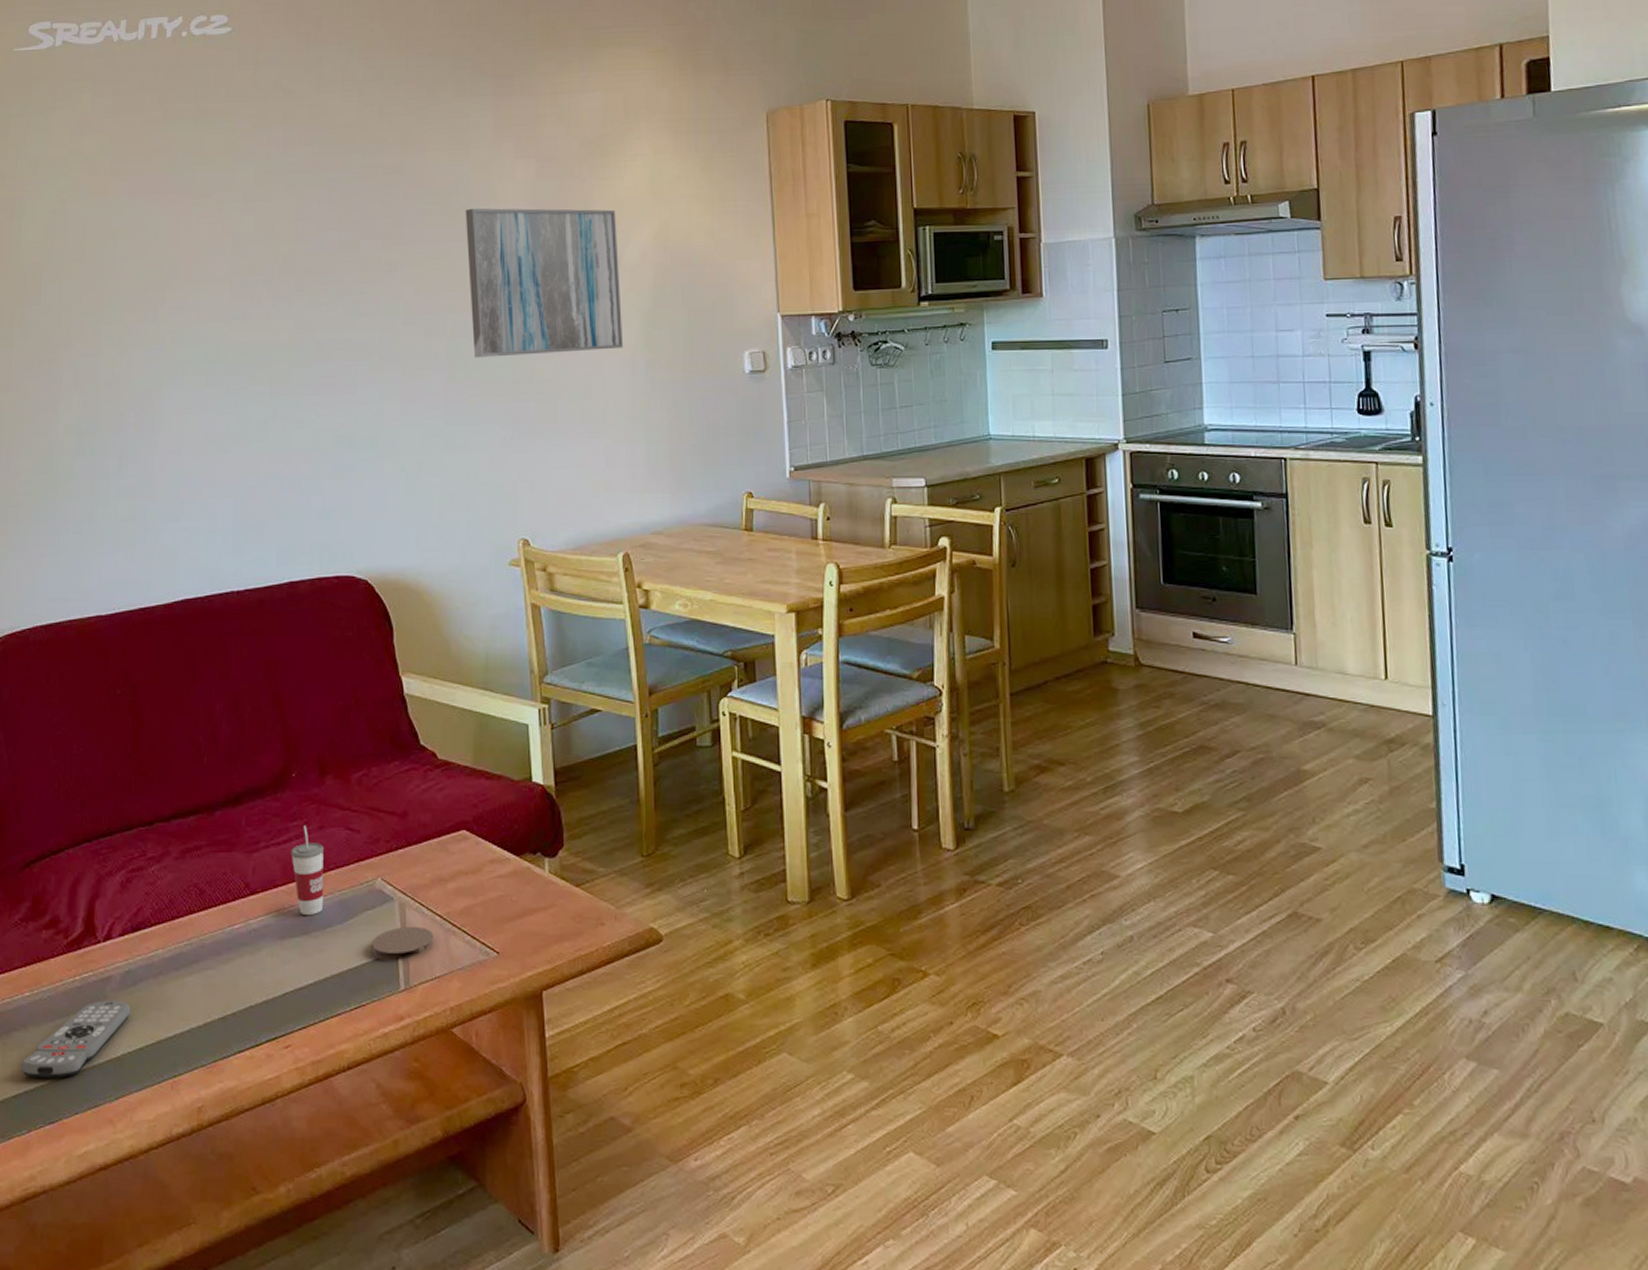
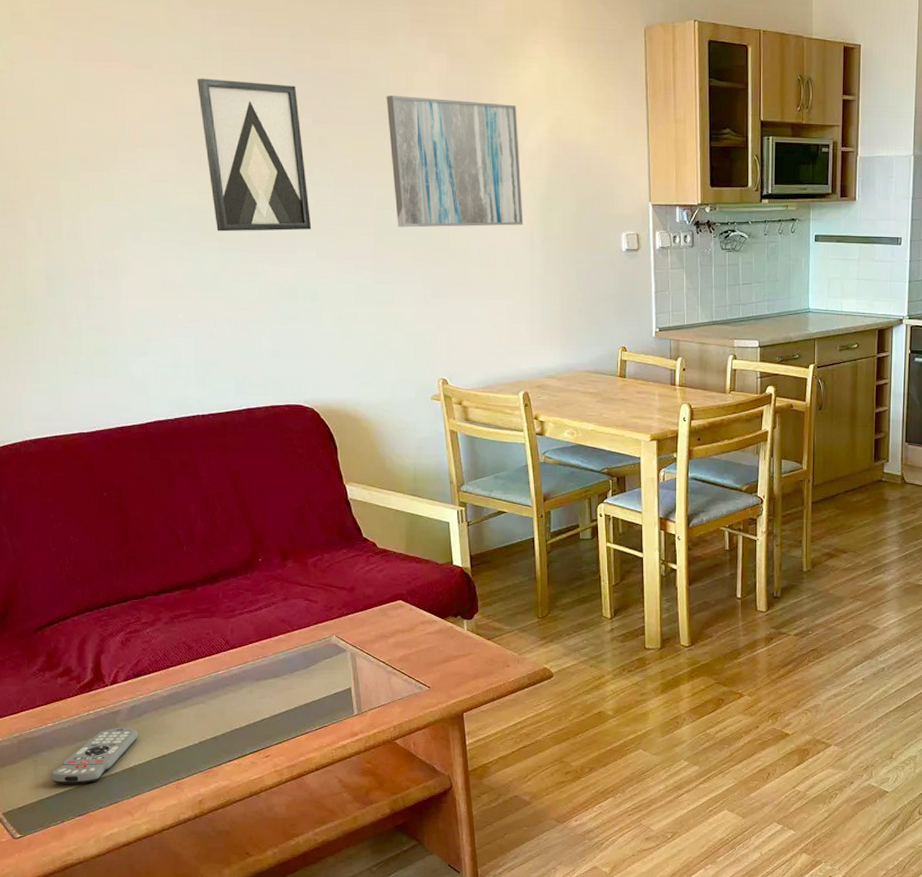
wall art: none [257,204,375,373] -> present [197,78,312,232]
cup: present [291,826,324,915] -> none [261,598,291,663]
coaster: present [371,927,434,961] -> none [330,670,379,695]

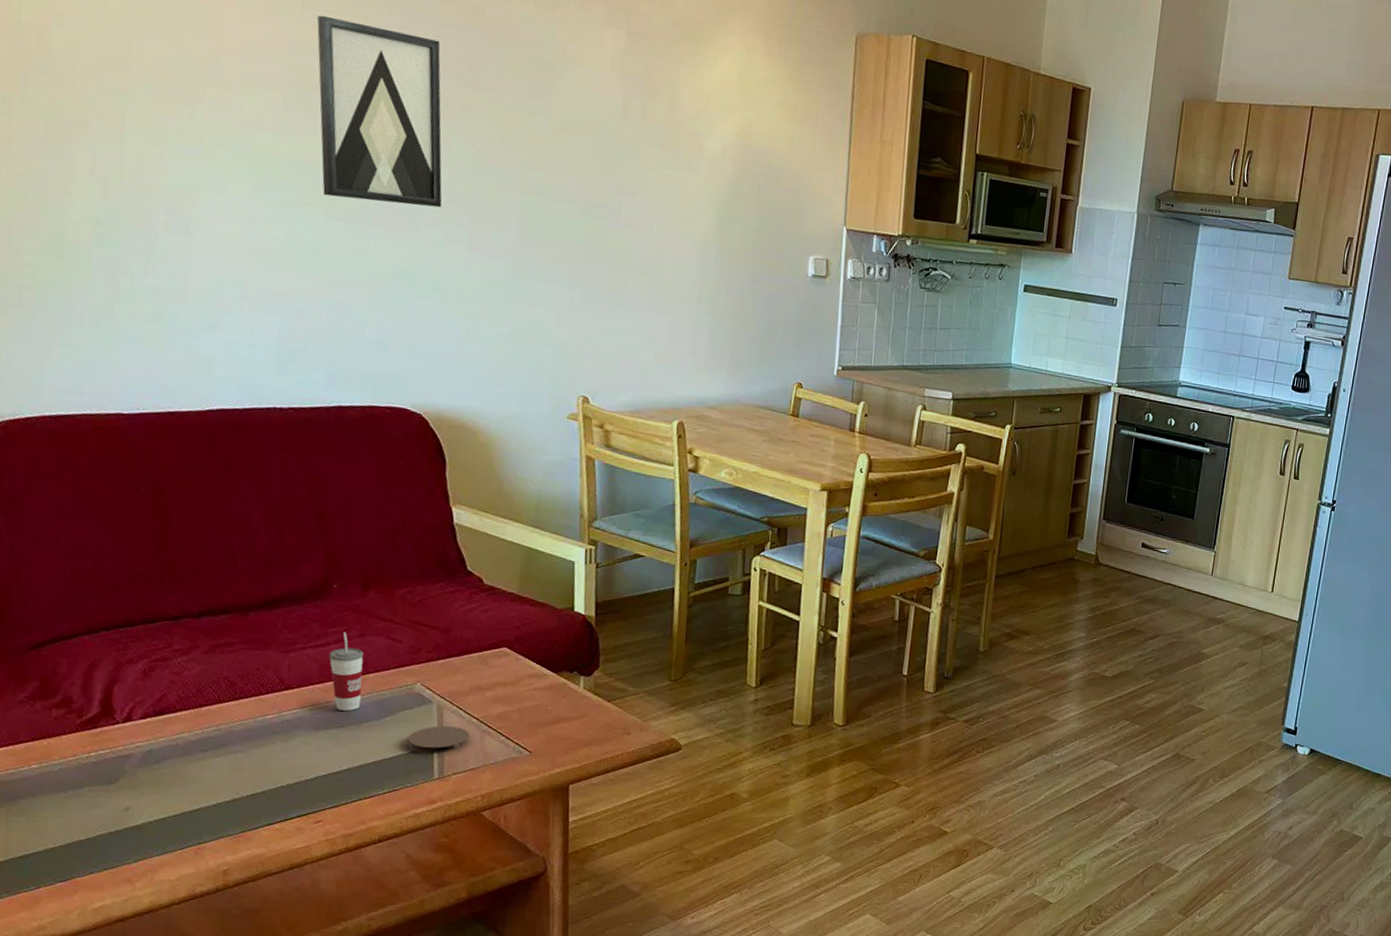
remote control: present [50,727,139,784] -> none [27,775,153,842]
cup: none [261,598,291,663] -> present [329,632,364,711]
coaster: none [330,670,379,695] -> present [407,726,470,754]
wall art: present [386,95,524,228] -> none [547,67,702,234]

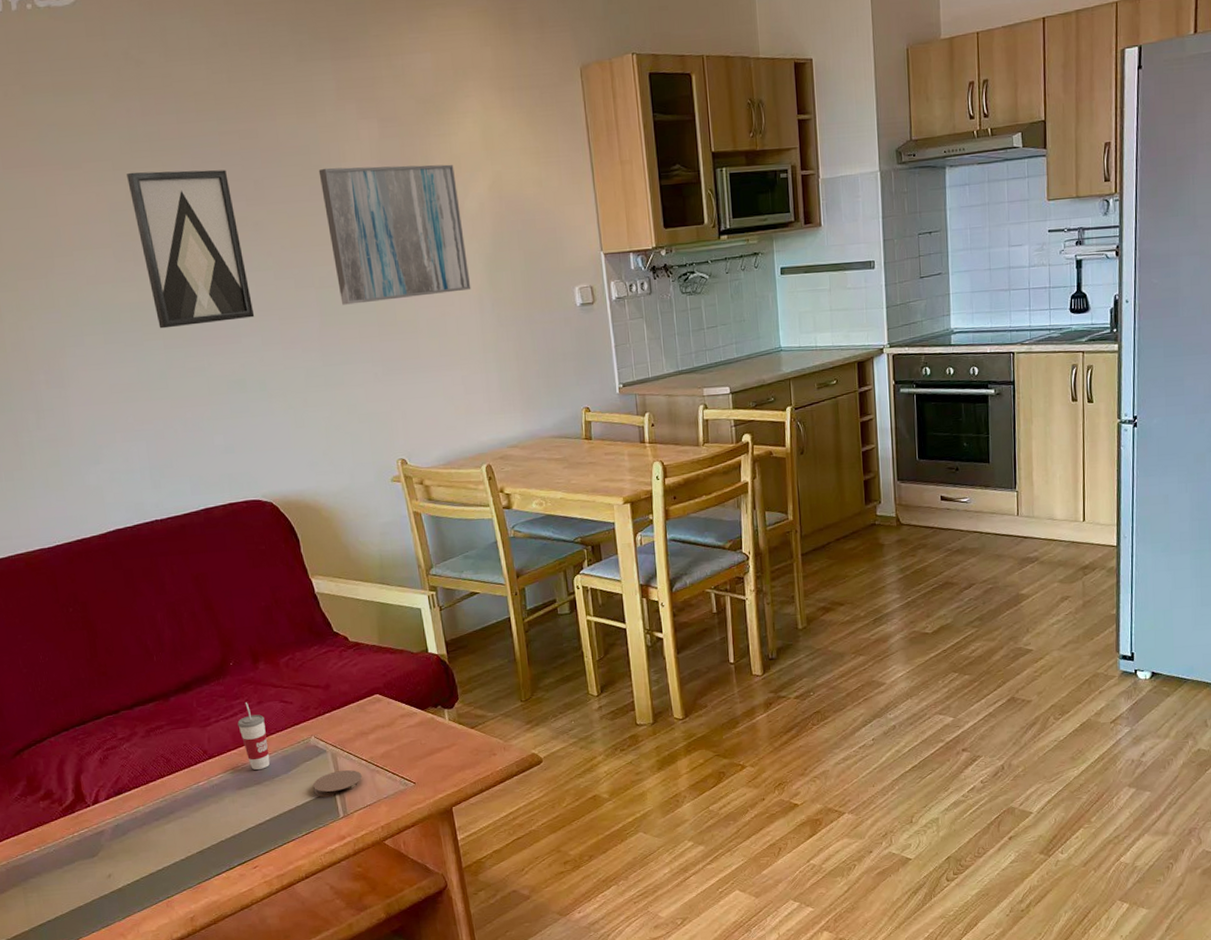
wall art: none [547,67,702,234] -> present [318,164,471,305]

